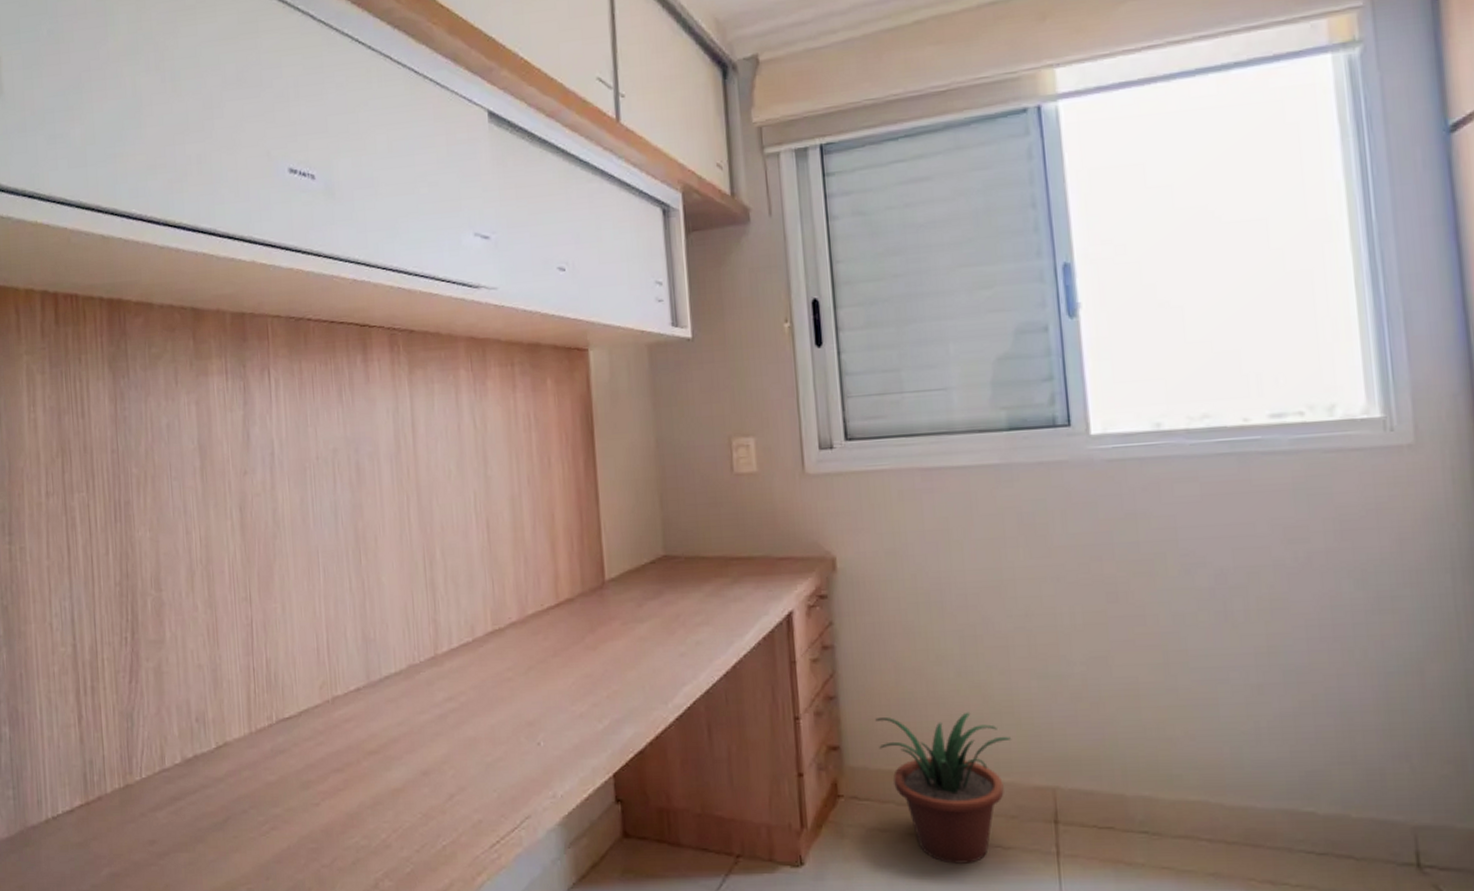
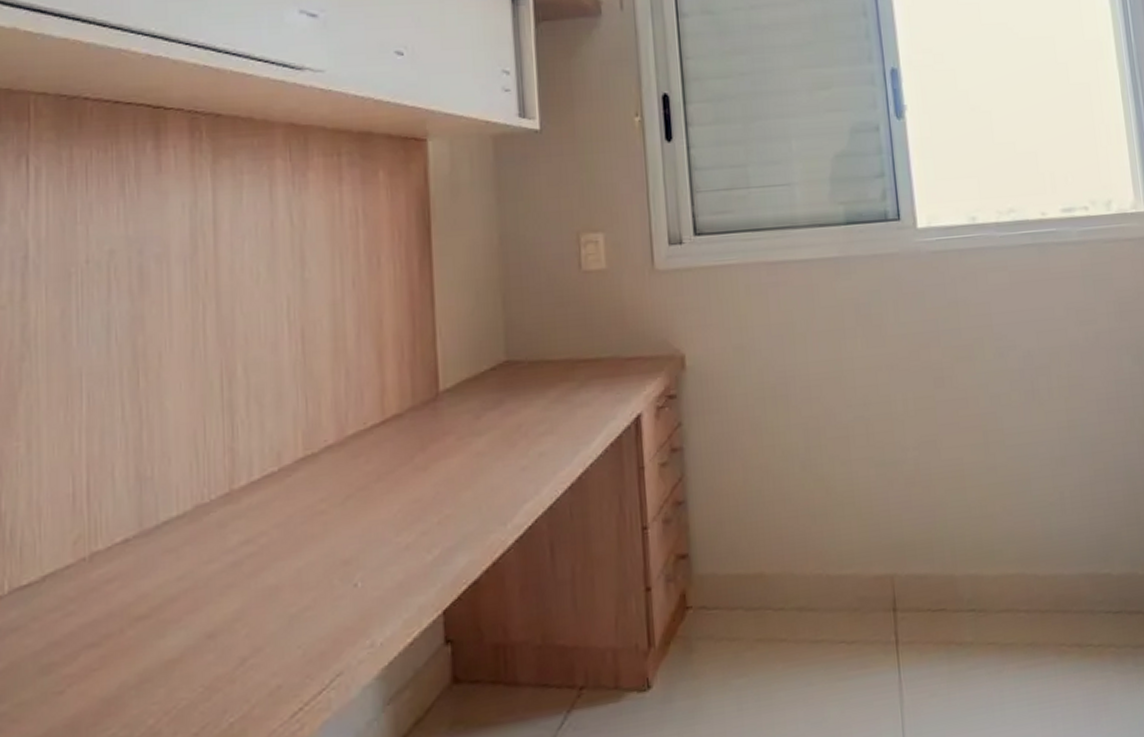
potted plant: present [875,712,1012,864] -> none [724,505,854,667]

